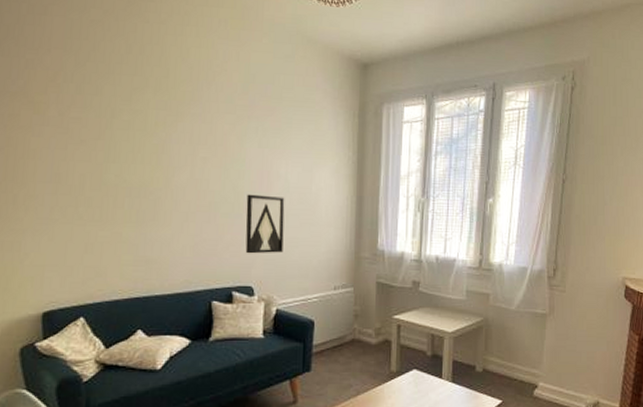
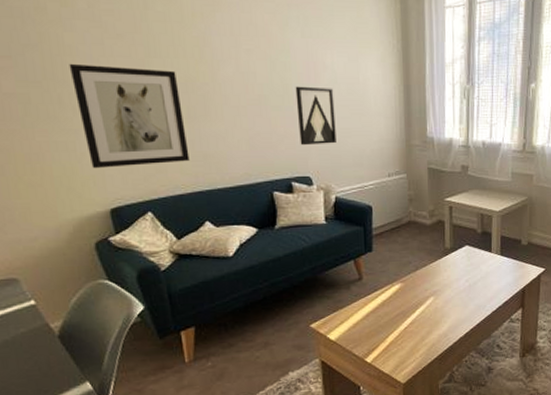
wall art: none [29,166,132,270] -> present [69,63,190,169]

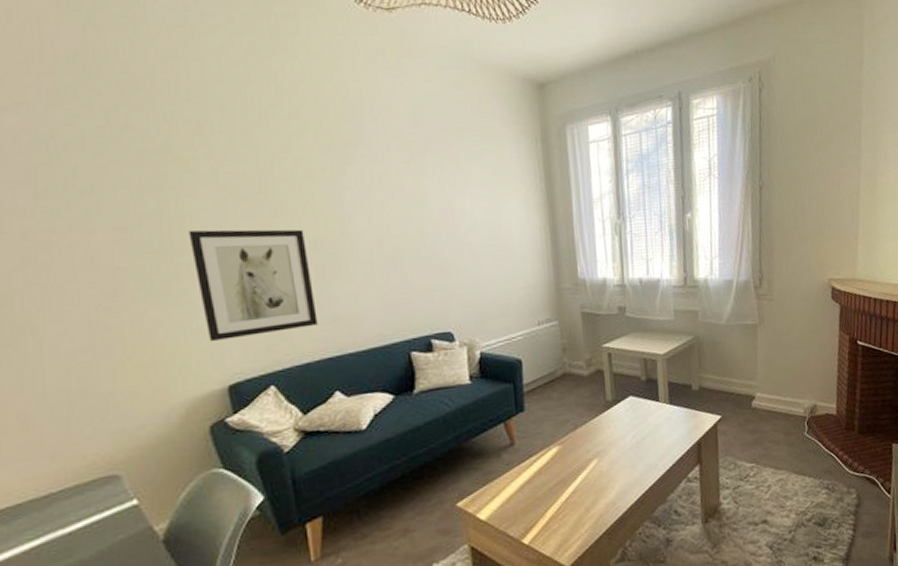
wall art: present [295,86,336,146] -> none [433,234,479,299]

